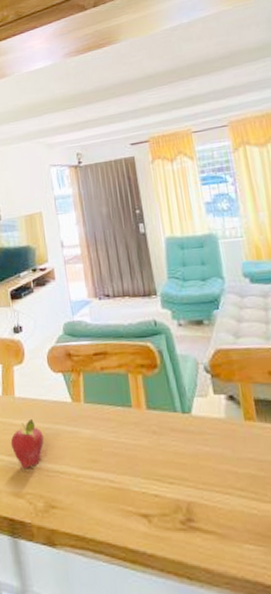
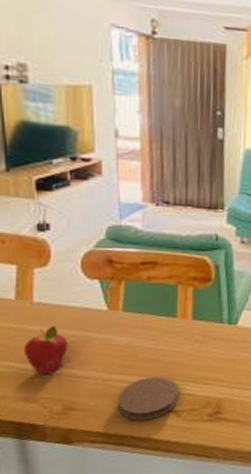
coaster: none [90,474,148,525] -> present [118,377,179,421]

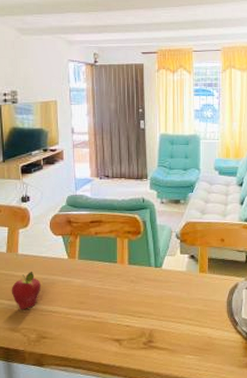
coaster: present [118,377,179,421] -> none [76,312,121,348]

